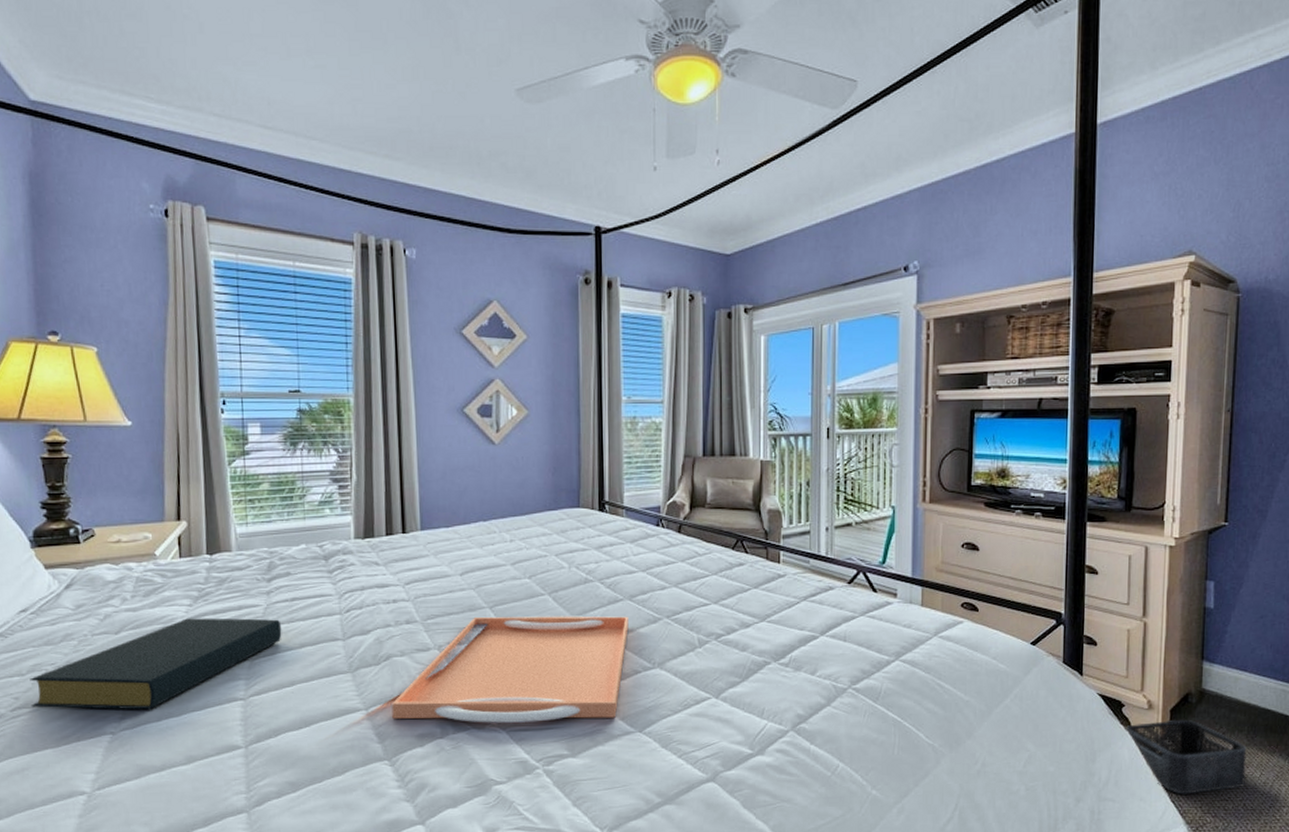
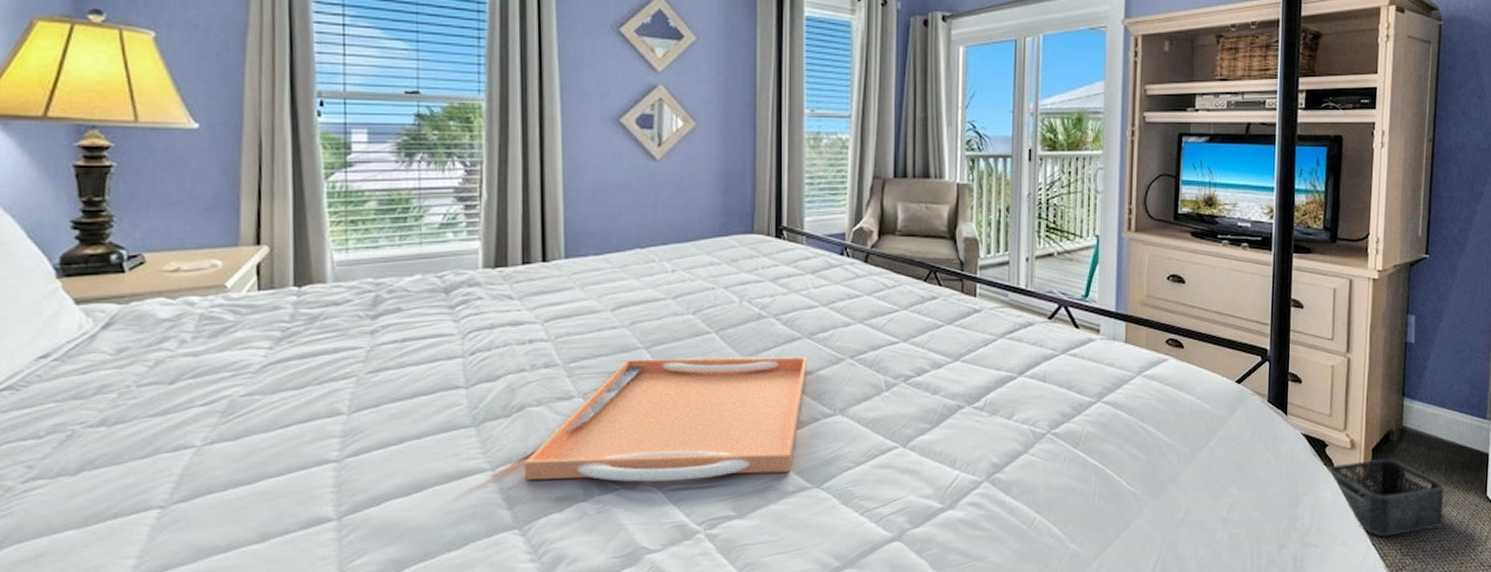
hardback book: present [30,618,282,710] -> none [49,363,389,478]

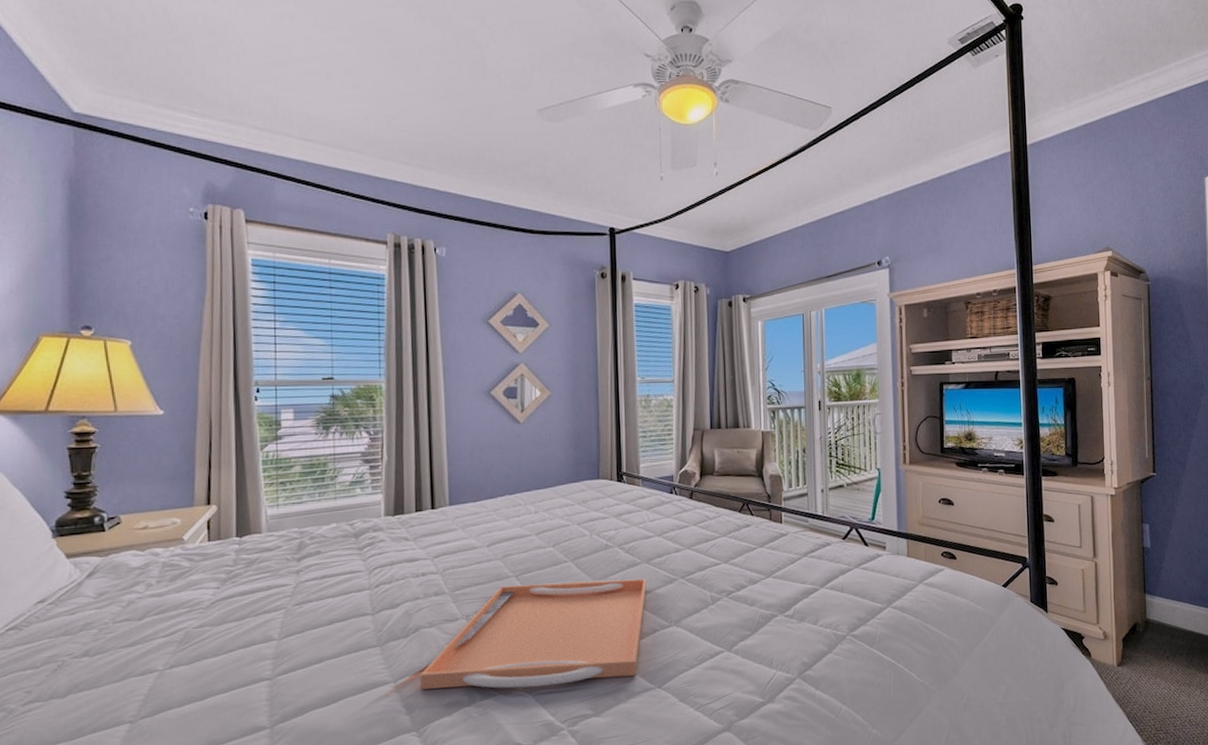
storage bin: present [1329,458,1445,537] -> none [1087,647,1189,715]

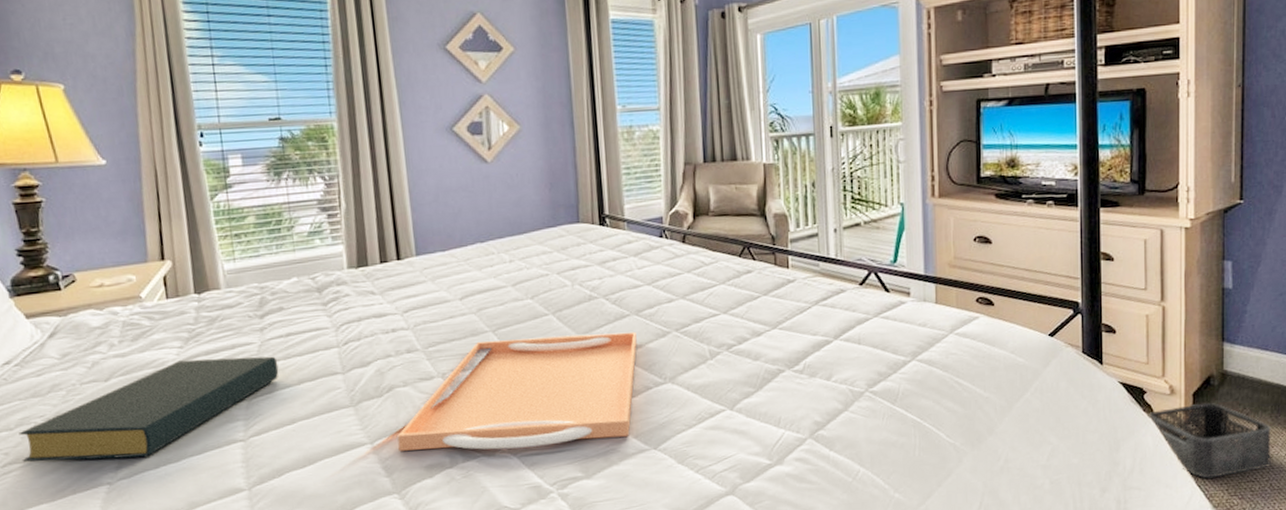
hardback book: none [44,597,311,700] -> present [18,356,279,462]
storage bin: none [1087,647,1189,715] -> present [1149,402,1271,479]

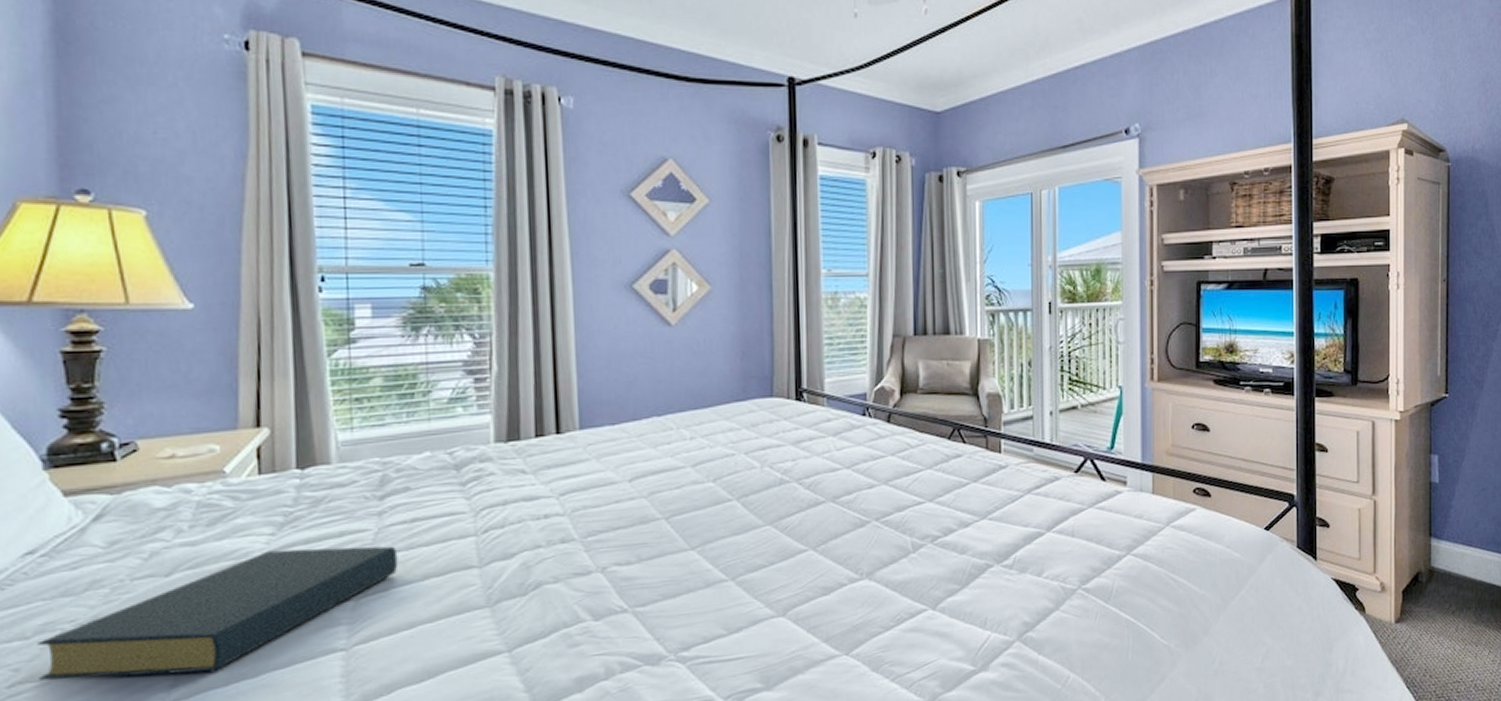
serving tray: present [397,331,637,451] -> none [542,520,832,661]
storage bin: present [1149,402,1271,479] -> none [1361,600,1475,680]

